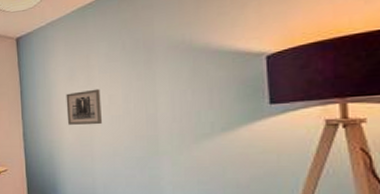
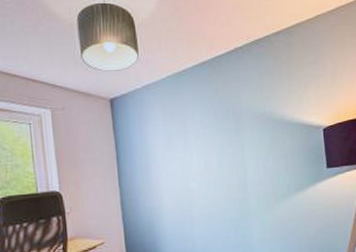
wall art: present [66,89,102,125] -> none [164,154,199,191]

